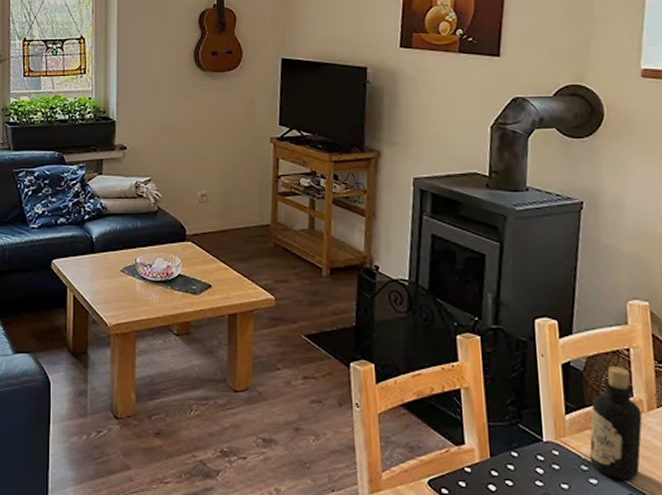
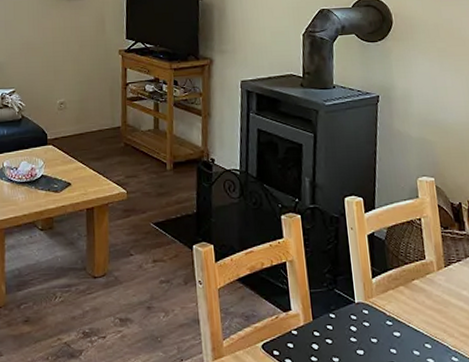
bottle: present [589,366,643,480] -> none [392,234,434,331]

